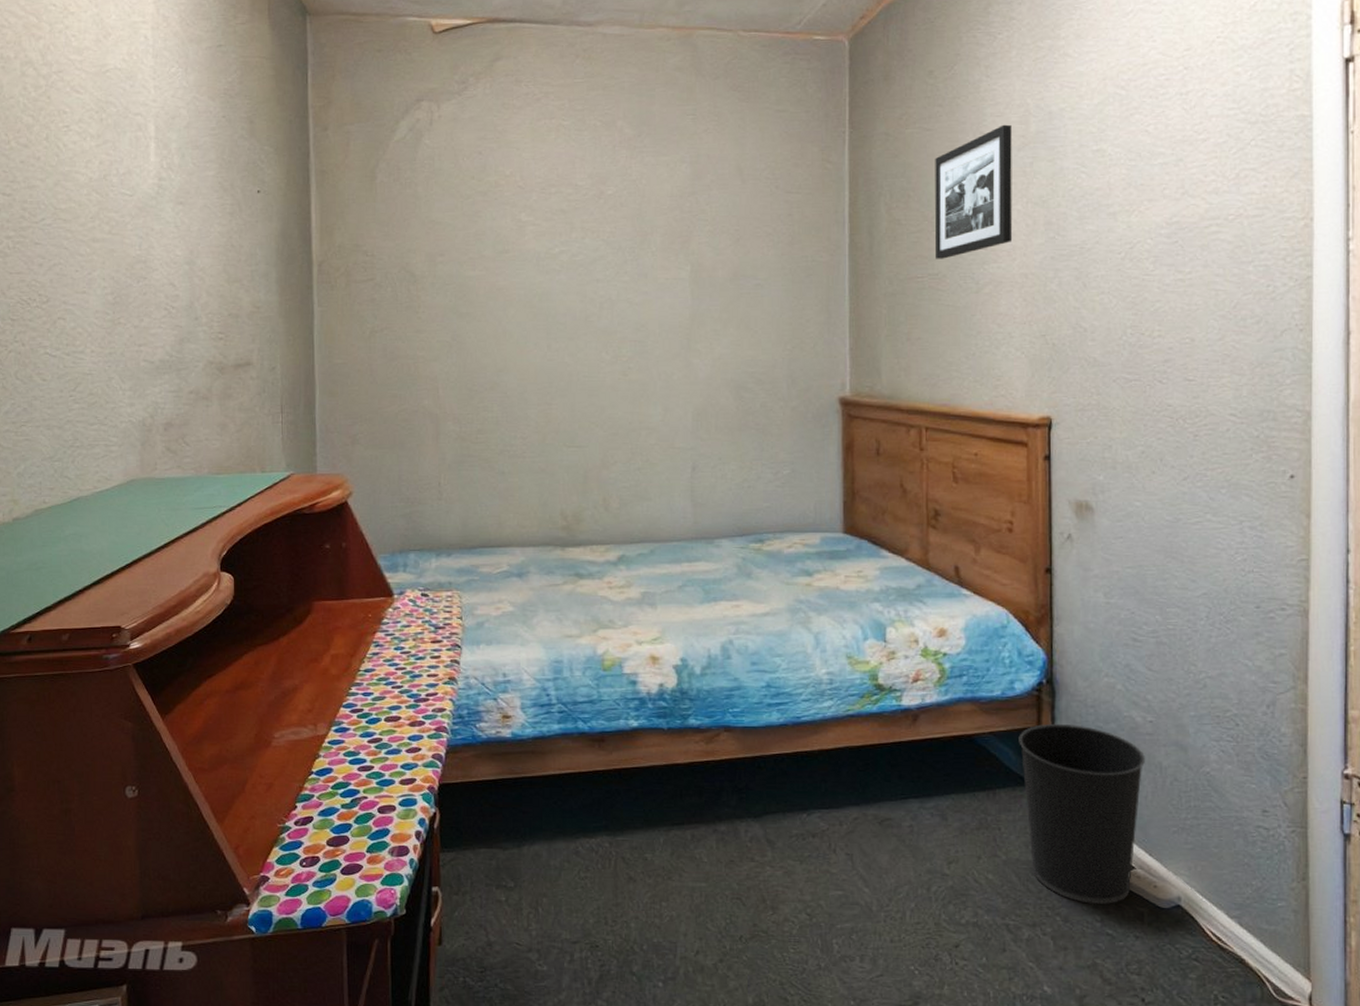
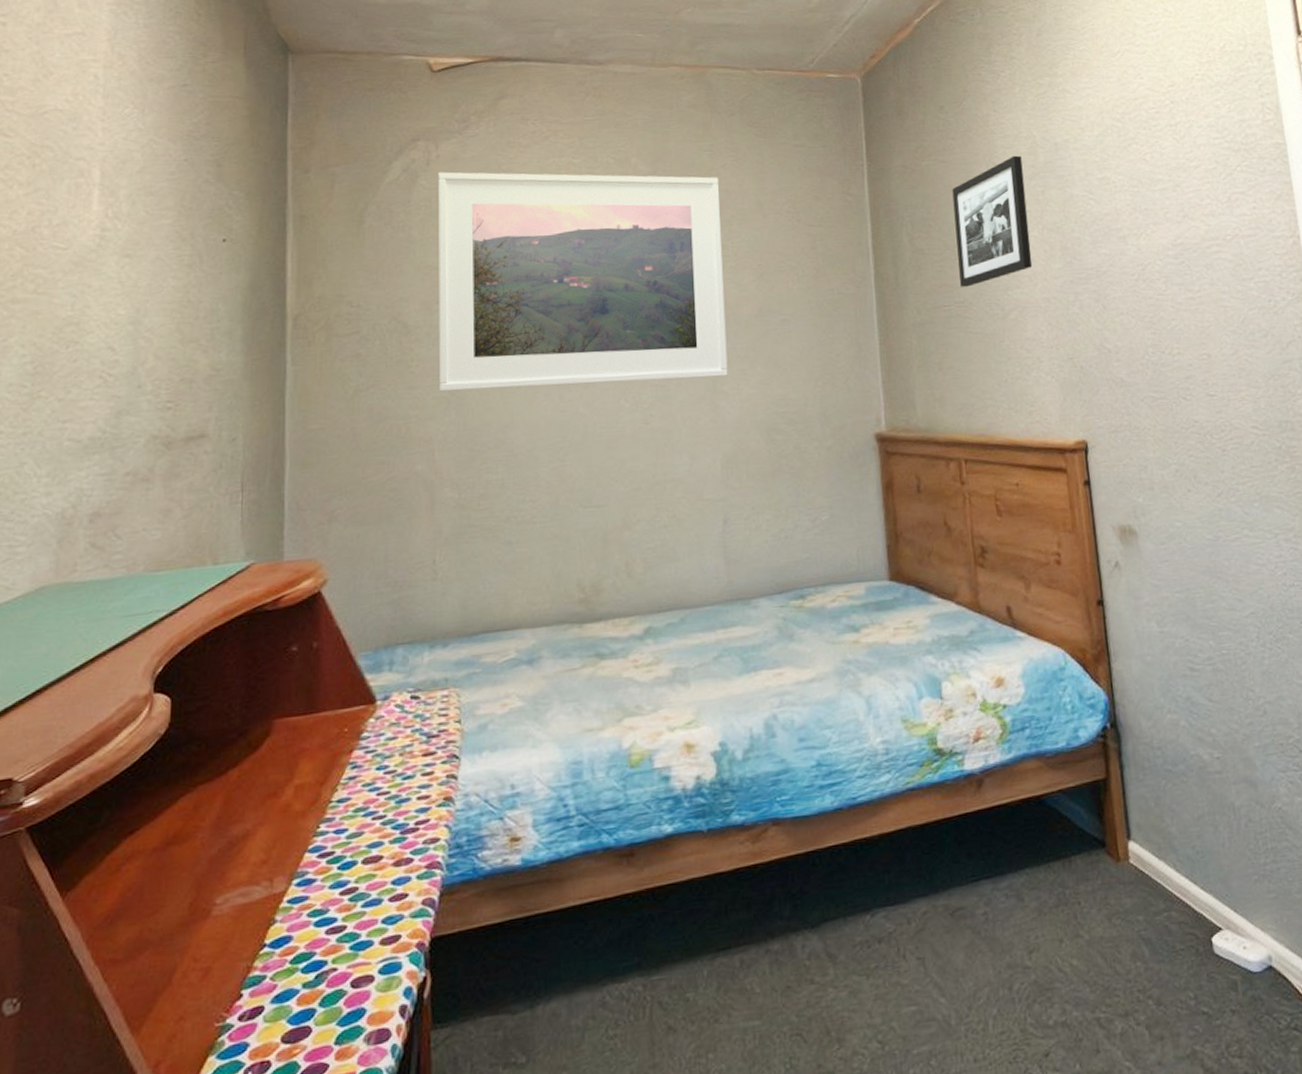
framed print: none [440,131,702,337] -> present [438,172,728,392]
wastebasket: present [1019,723,1145,905] -> none [1088,770,1221,980]

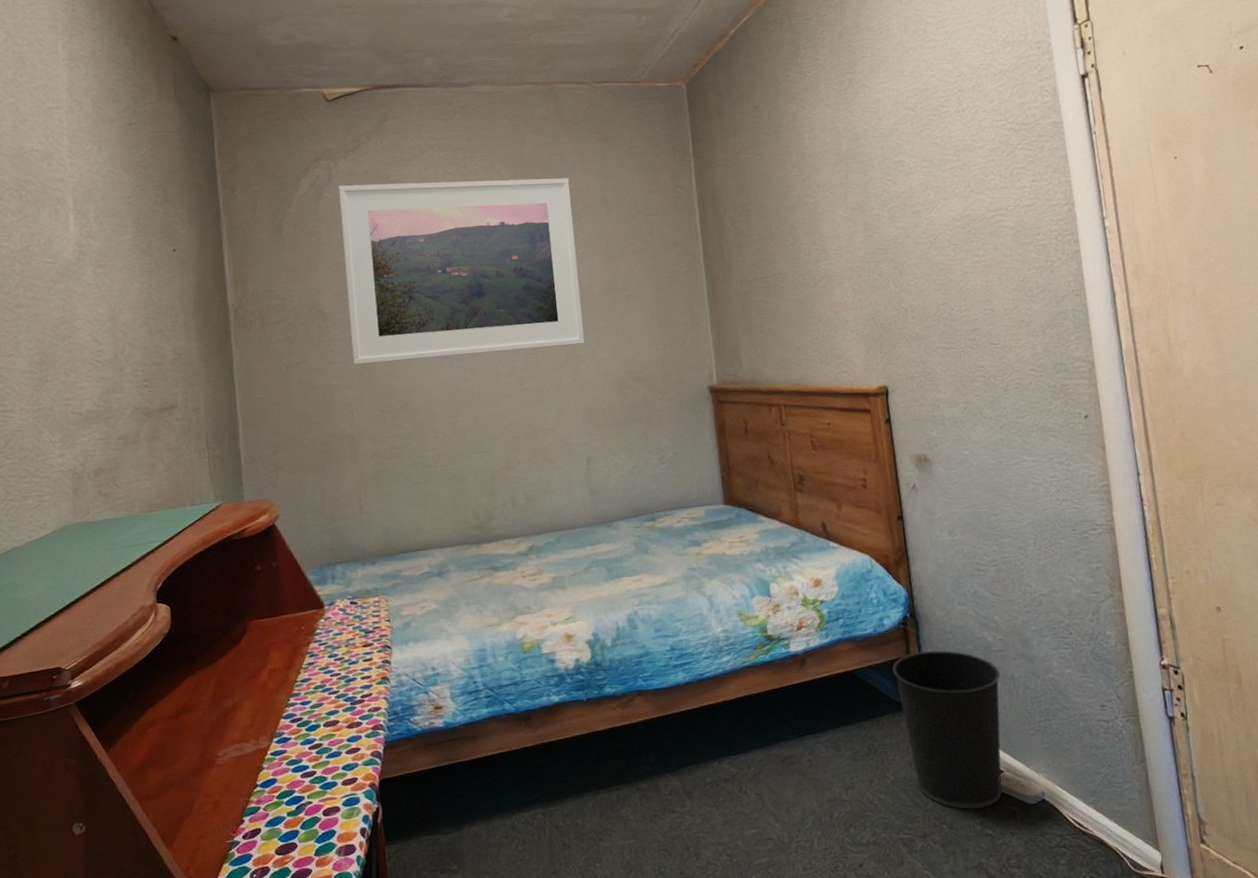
picture frame: present [952,155,1033,287] -> none [767,145,838,261]
wastebasket: none [1088,770,1221,980] -> present [892,650,1002,810]

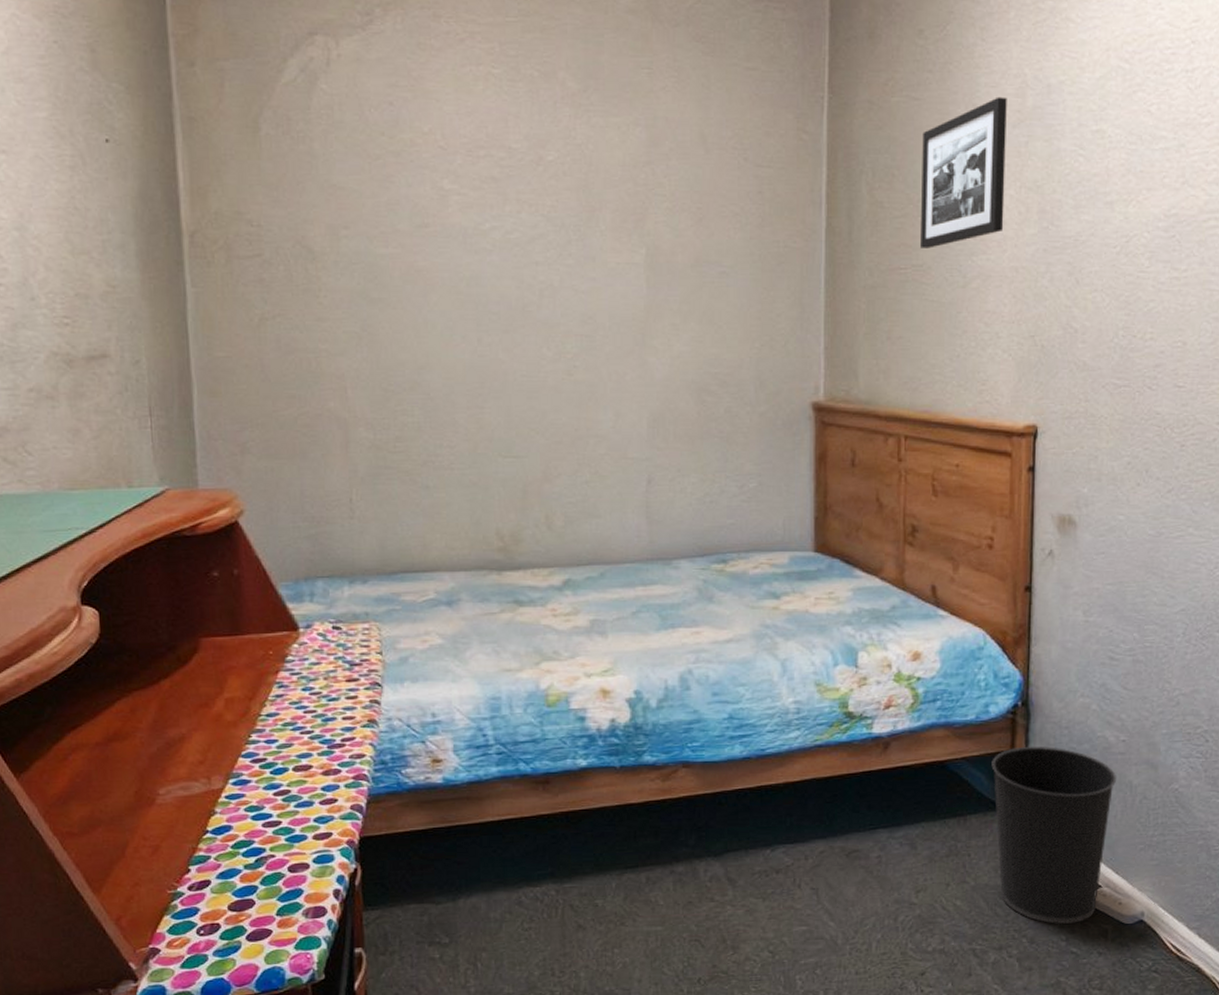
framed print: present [339,177,585,365] -> none [340,74,659,330]
picture frame: none [767,145,838,261] -> present [919,96,1007,249]

